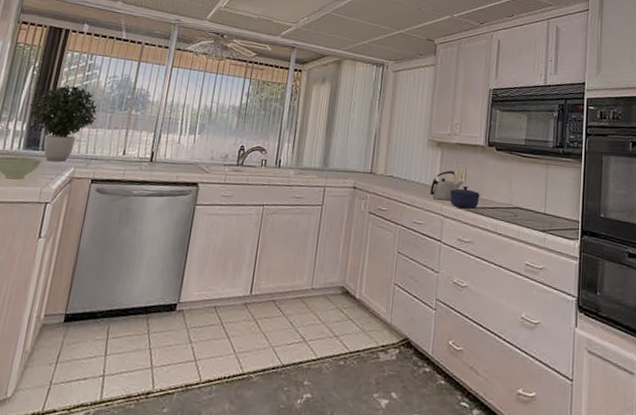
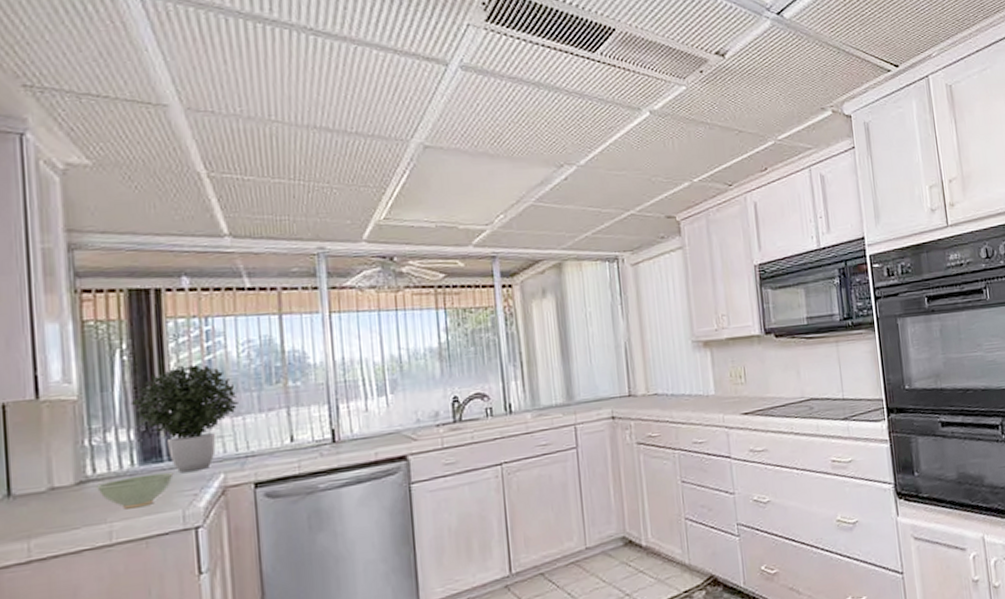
kettle: present [430,170,463,201] -> none [706,372,744,411]
cooking pot: present [449,185,480,209] -> none [729,386,767,415]

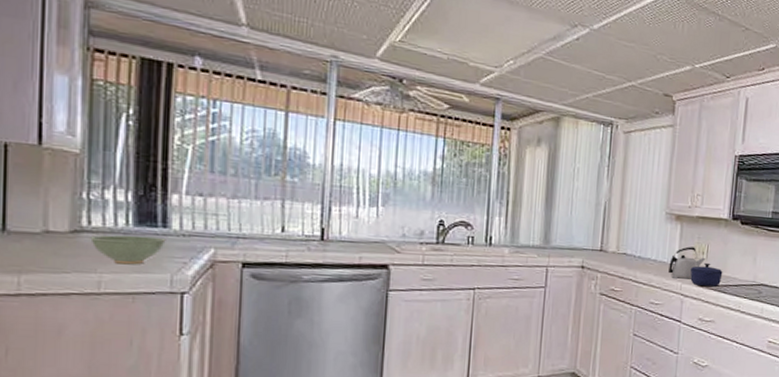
potted plant: present [130,365,238,472] -> none [131,140,236,242]
kettle: none [706,372,744,411] -> present [668,246,705,279]
cooking pot: none [729,386,767,415] -> present [690,262,723,287]

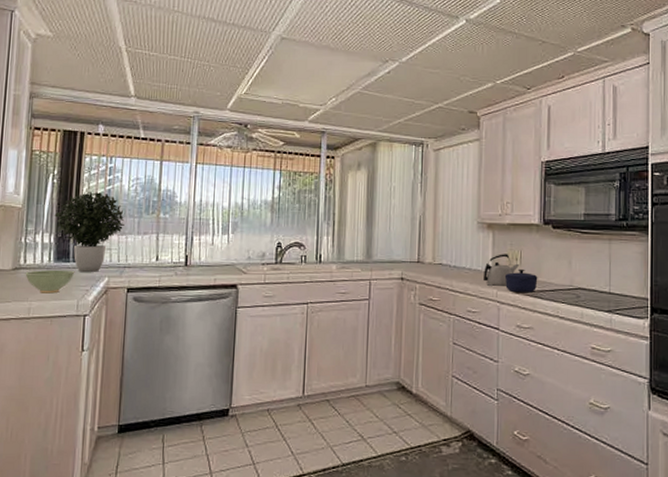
potted plant: none [131,140,236,242] -> present [54,191,125,272]

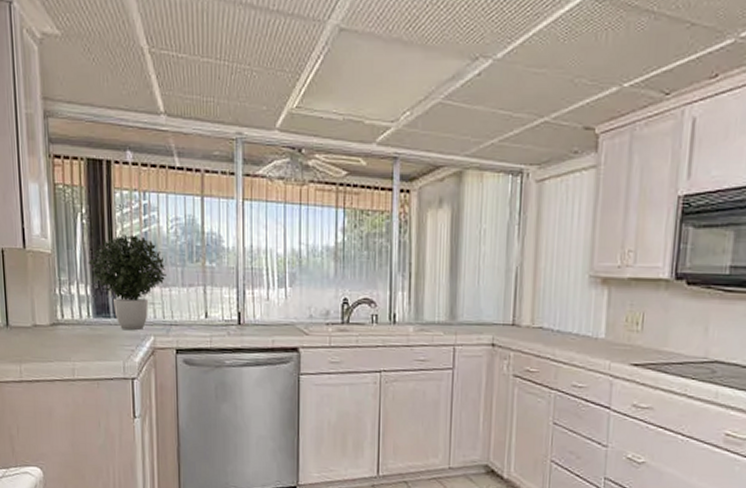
bowl: present [25,269,75,294] -> none [64,326,118,353]
kettle: present [484,254,519,286] -> none [594,316,640,357]
cooking pot: present [504,268,538,293] -> none [620,335,663,366]

